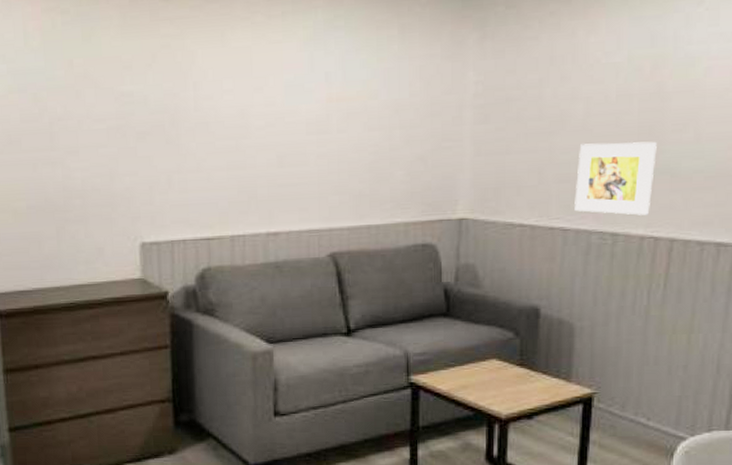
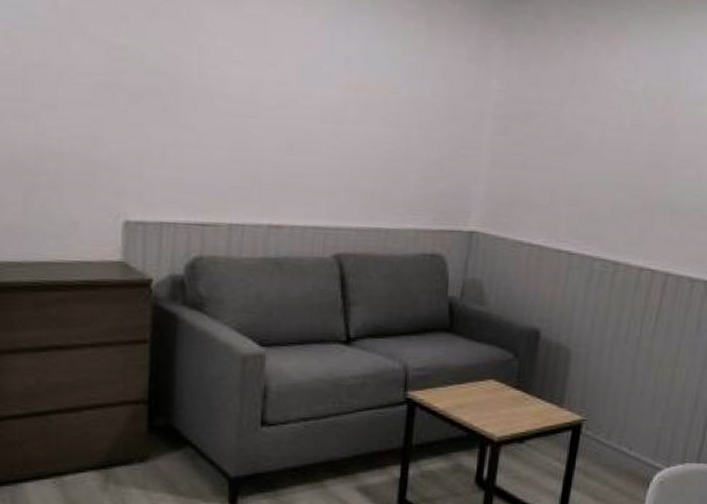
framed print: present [574,141,657,216] -> none [581,169,662,247]

